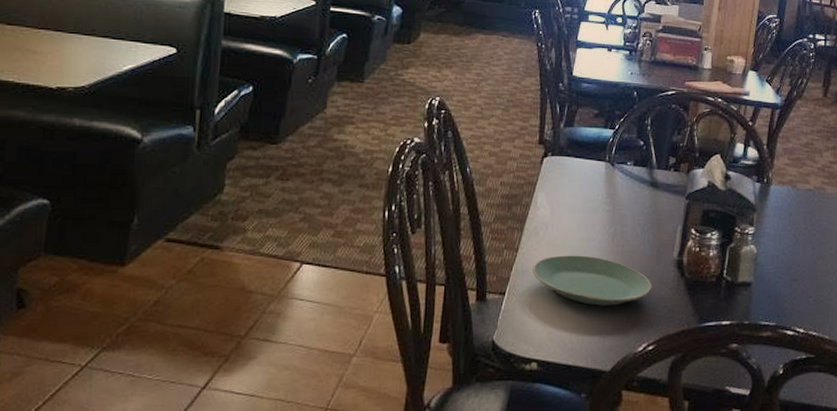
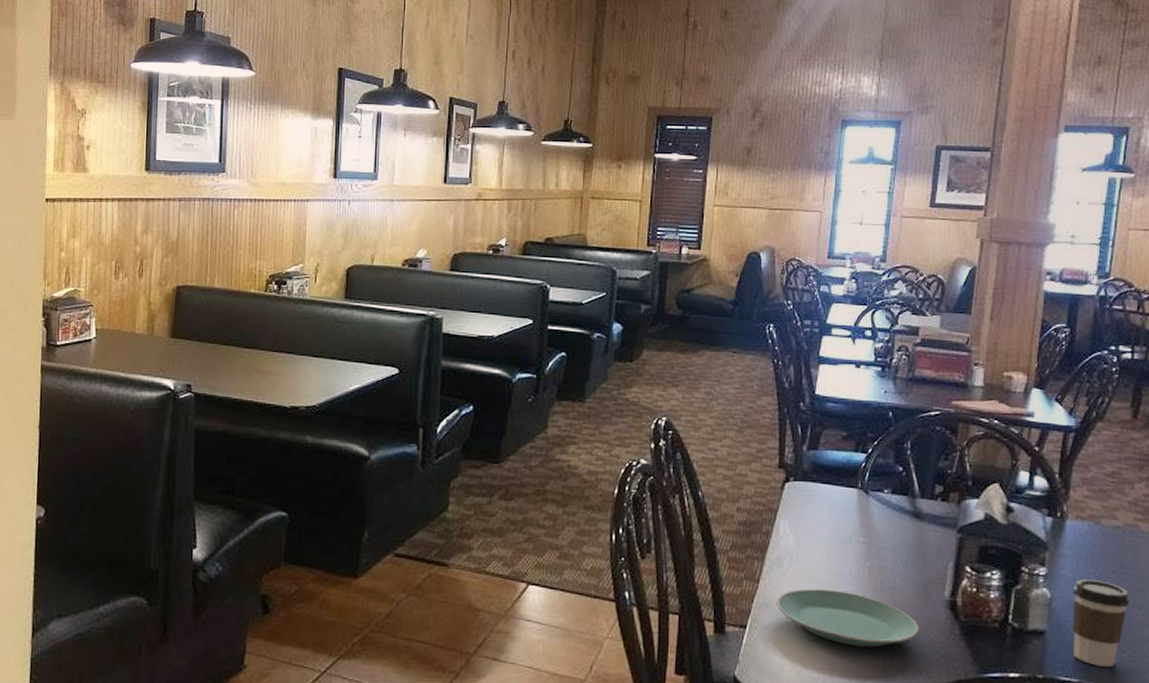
coffee cup: none [772,235,816,310] -> present [1072,578,1129,667]

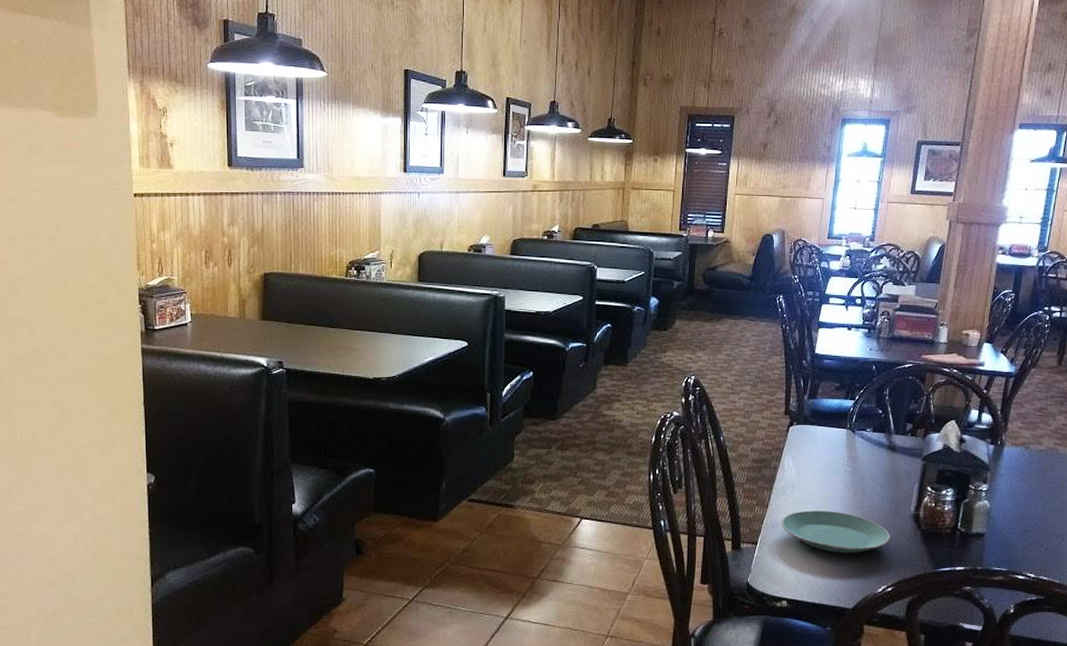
coffee cup: present [1072,578,1129,667] -> none [1004,491,1047,558]

